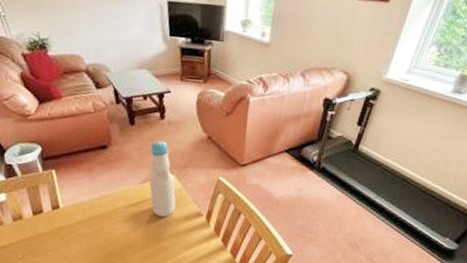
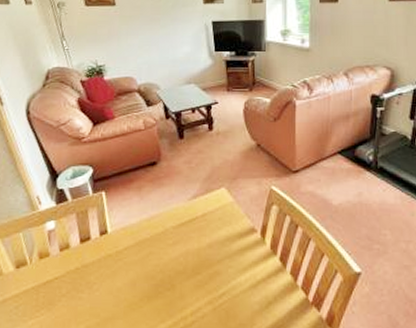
bottle: present [149,140,176,217] -> none [199,152,228,237]

